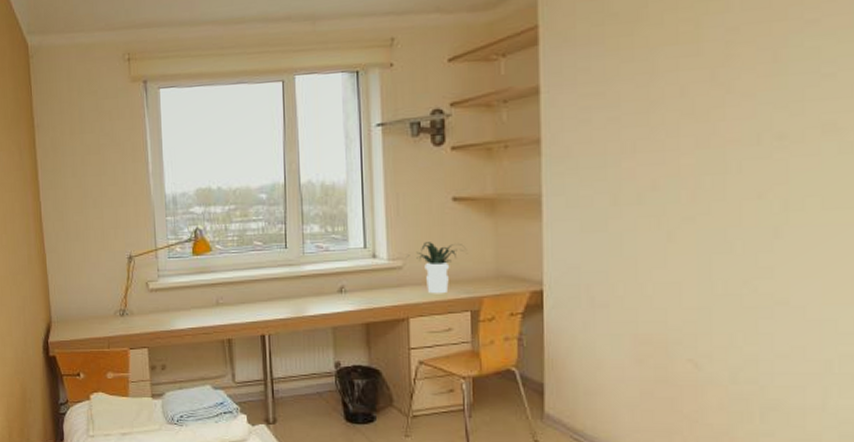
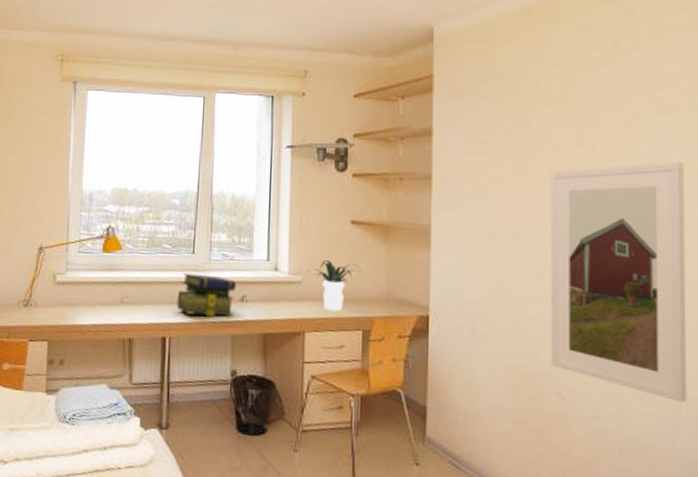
stack of books: none [273,268,333,311] -> present [176,273,236,317]
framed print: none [680,92,842,359] -> present [551,162,687,403]

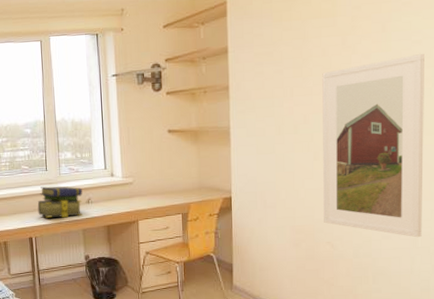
potted plant: present [306,260,359,312] -> none [136,163,177,202]

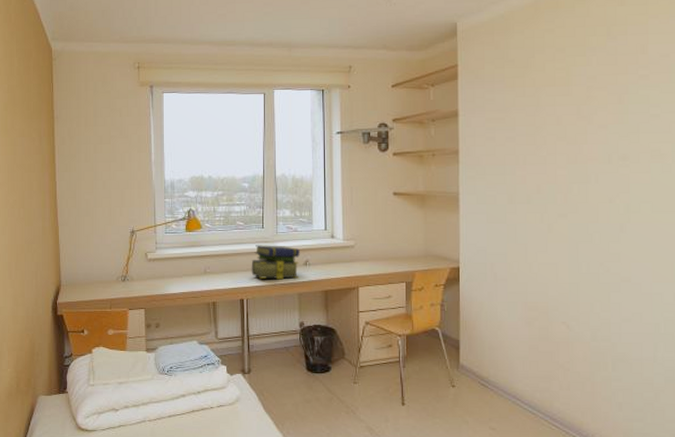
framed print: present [322,54,424,238] -> none [556,128,665,323]

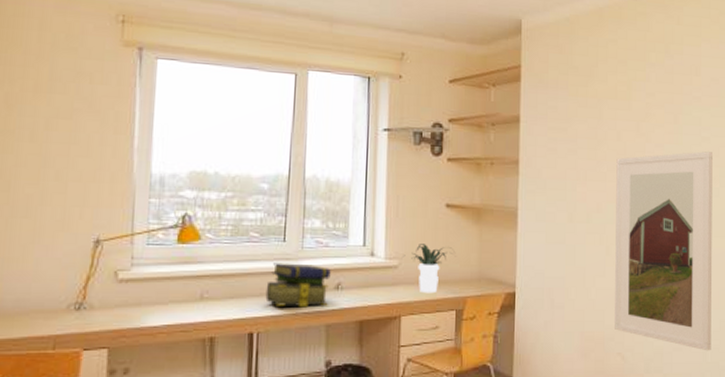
potted plant: none [358,227,401,268] -> present [403,244,453,294]
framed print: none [556,128,665,323] -> present [615,151,713,351]

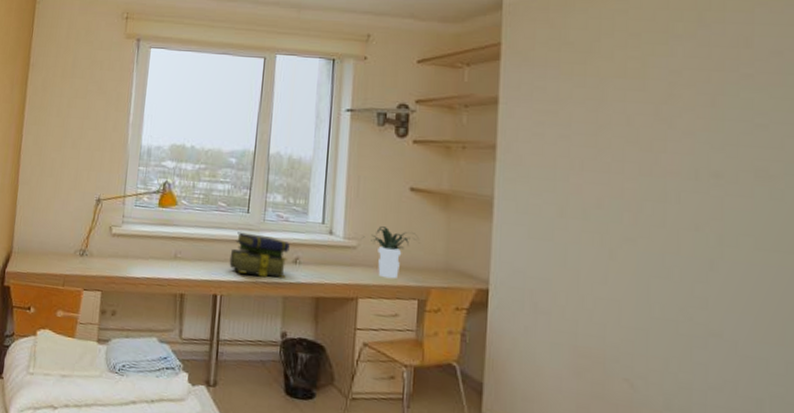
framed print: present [615,151,713,351] -> none [620,142,773,399]

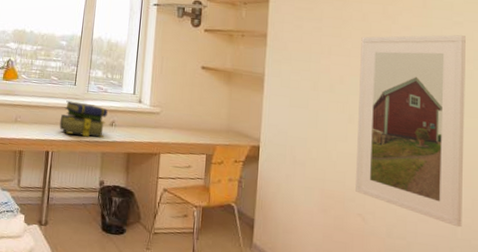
potted plant: present [362,226,417,279] -> none [164,97,206,138]
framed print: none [620,142,773,399] -> present [355,34,466,228]

